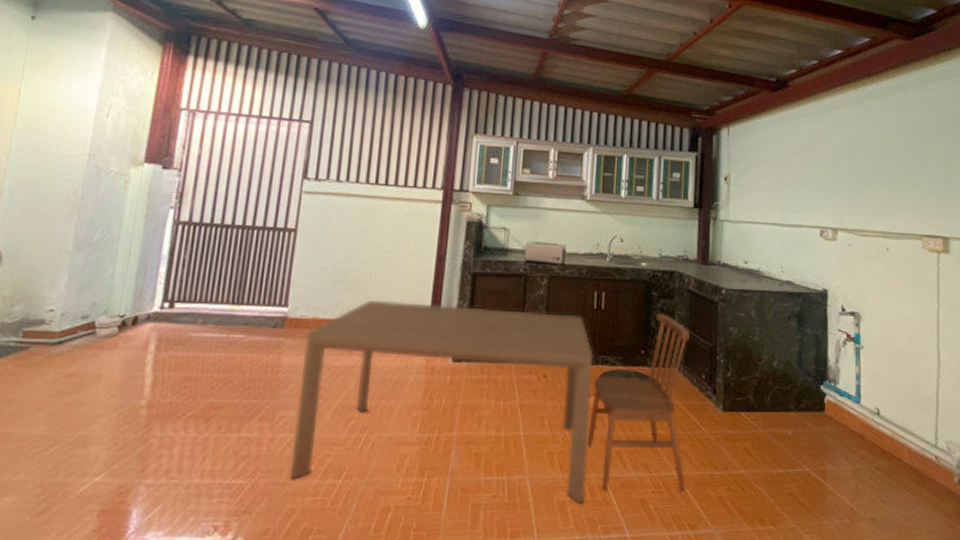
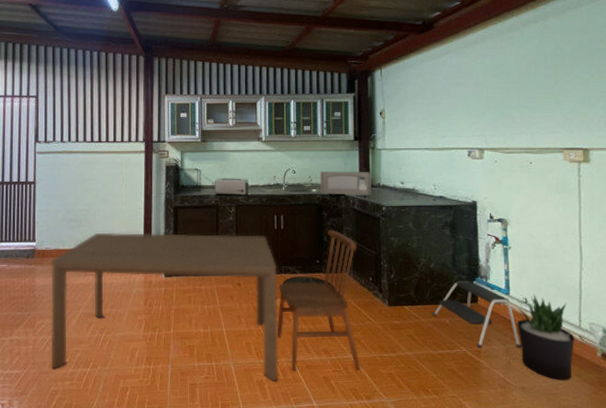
microwave: none [651,242,711,277] -> present [319,171,372,198]
step stool: none [773,385,871,469] -> present [432,281,521,349]
planter: none [867,403,930,510] -> present [516,294,574,380]

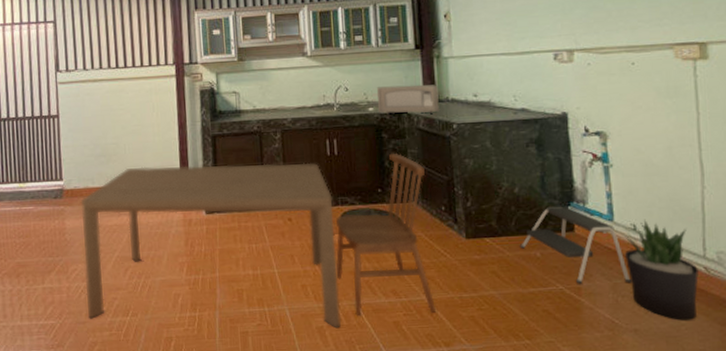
toaster: present [215,178,249,197] -> none [256,99,296,121]

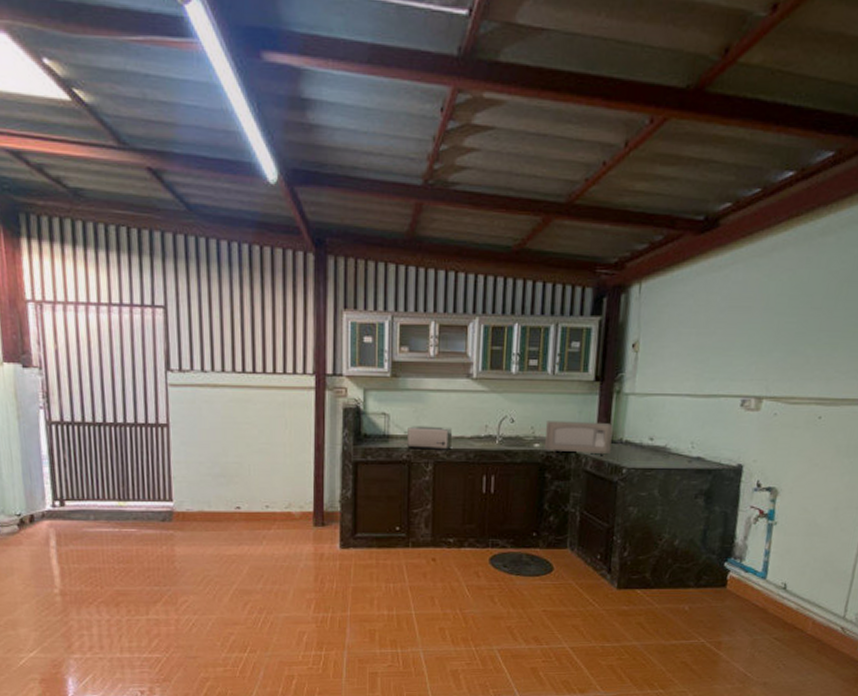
dining table: present [80,162,341,329] -> none [194,492,483,672]
toaster: none [256,99,296,121] -> present [407,426,453,451]
dining chair: present [334,152,436,315] -> none [478,495,585,661]
step stool: present [519,207,631,285] -> none [669,562,771,640]
planter: present [623,219,699,320] -> none [769,578,836,676]

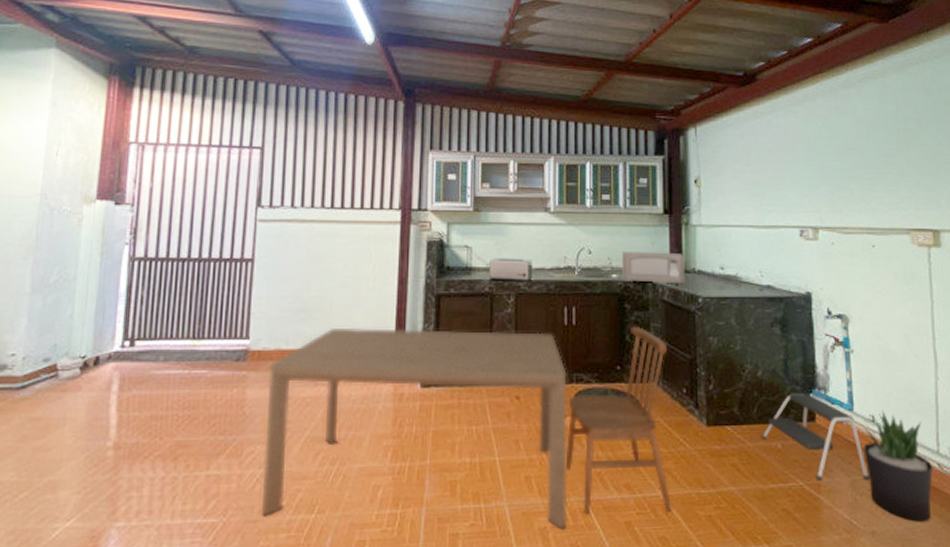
dining table: none [194,492,483,672] -> present [262,327,567,530]
dining chair: none [478,495,585,661] -> present [566,326,671,514]
step stool: none [669,562,771,640] -> present [761,394,869,481]
planter: none [769,578,836,676] -> present [862,410,933,522]

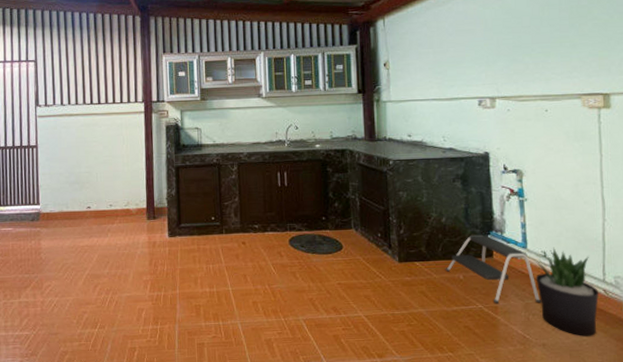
dining table: present [262,327,567,530] -> none [55,192,287,341]
toaster: present [489,258,534,283] -> none [216,135,251,155]
dining chair: present [566,326,671,514] -> none [283,185,371,329]
microwave: present [621,252,685,286] -> none [323,125,378,152]

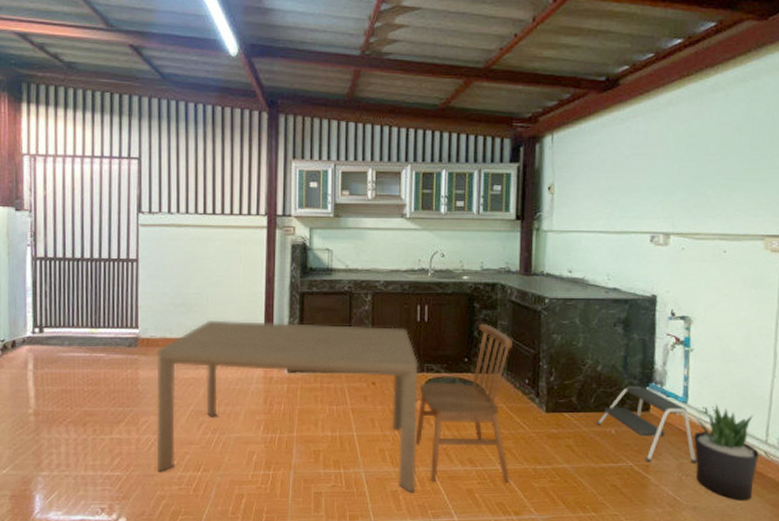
dining table: none [55,192,287,341] -> present [156,320,419,493]
dining chair: none [283,185,371,329] -> present [416,323,512,483]

